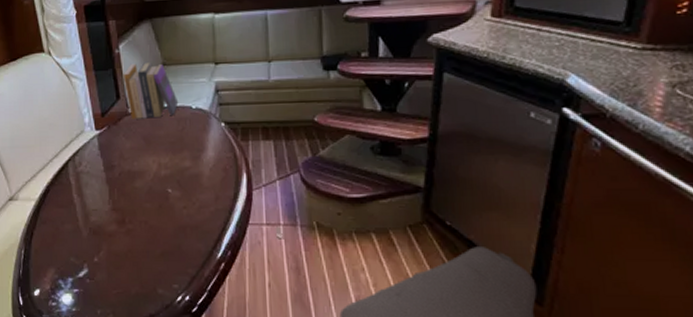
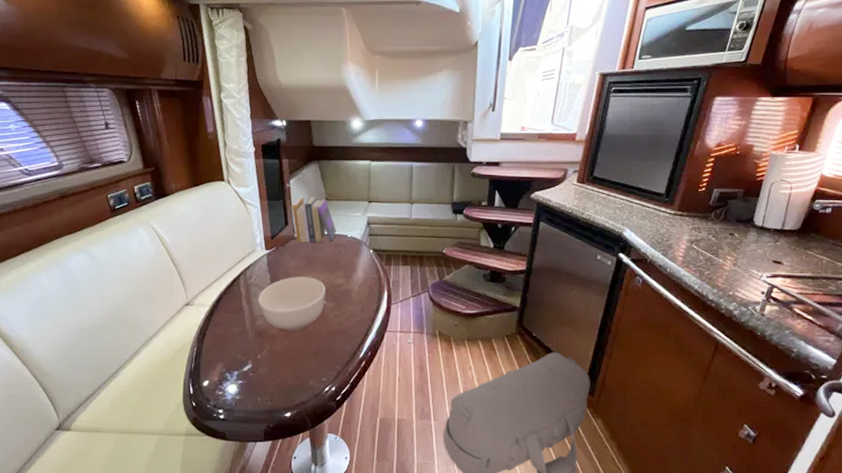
bowl: none [90,160,170,227] -> present [258,277,326,331]

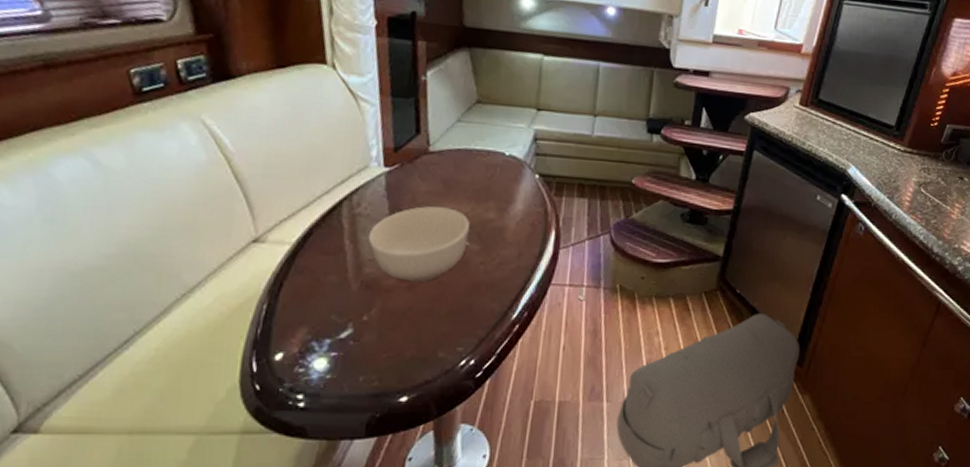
books: present [291,196,337,243] -> none [427,95,491,161]

